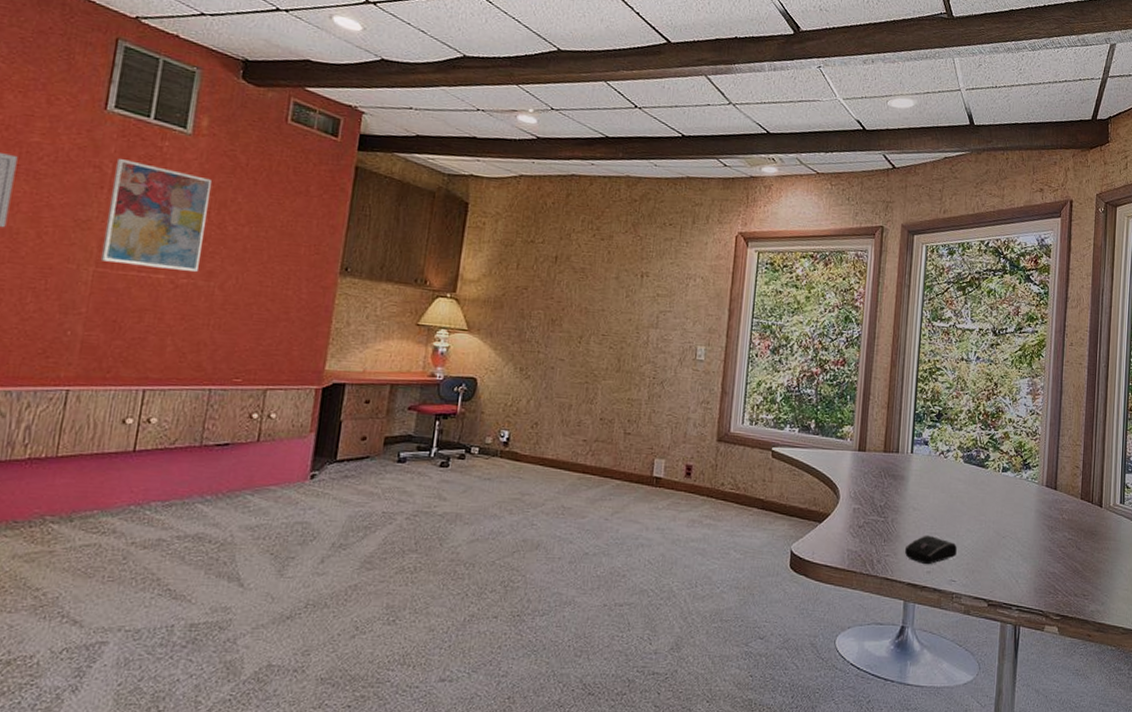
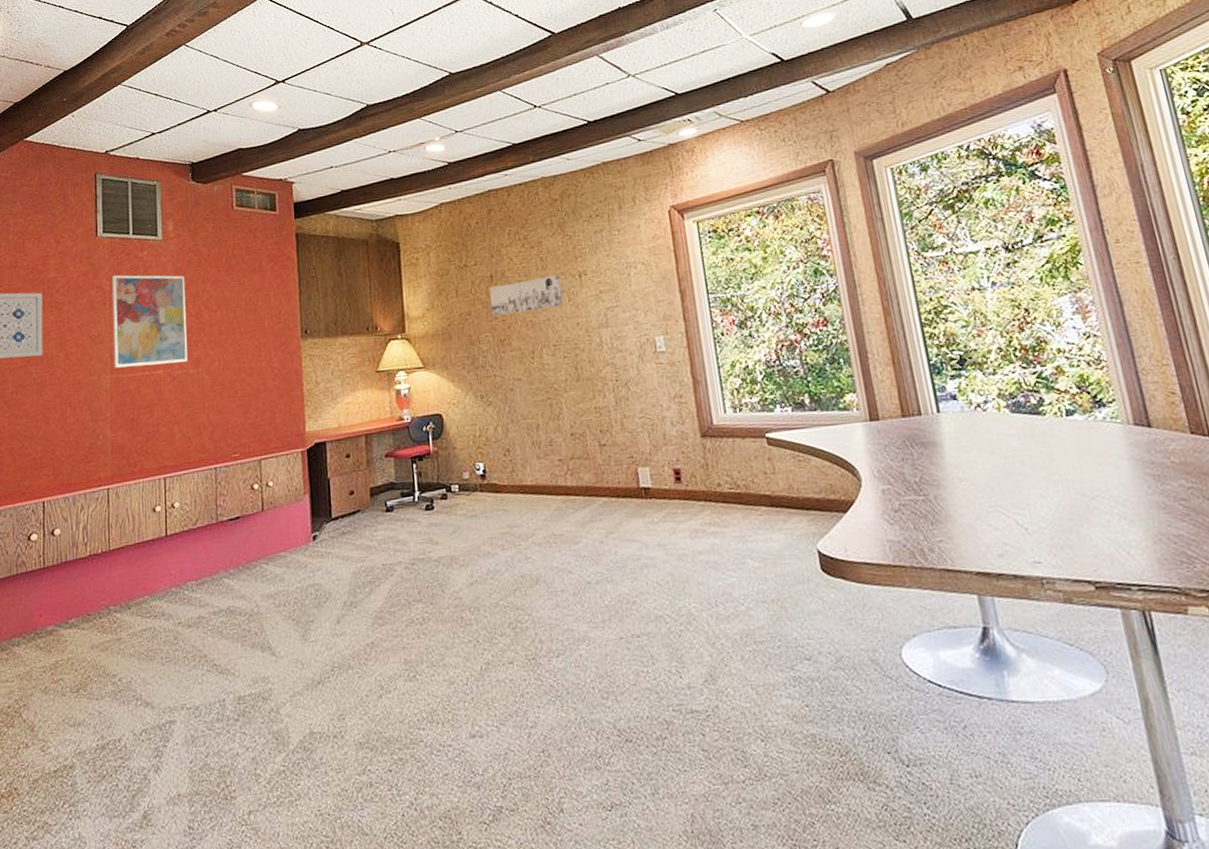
wall art: none [548,267,624,300] -> present [489,274,564,317]
computer mouse: present [905,535,957,565] -> none [961,508,1033,547]

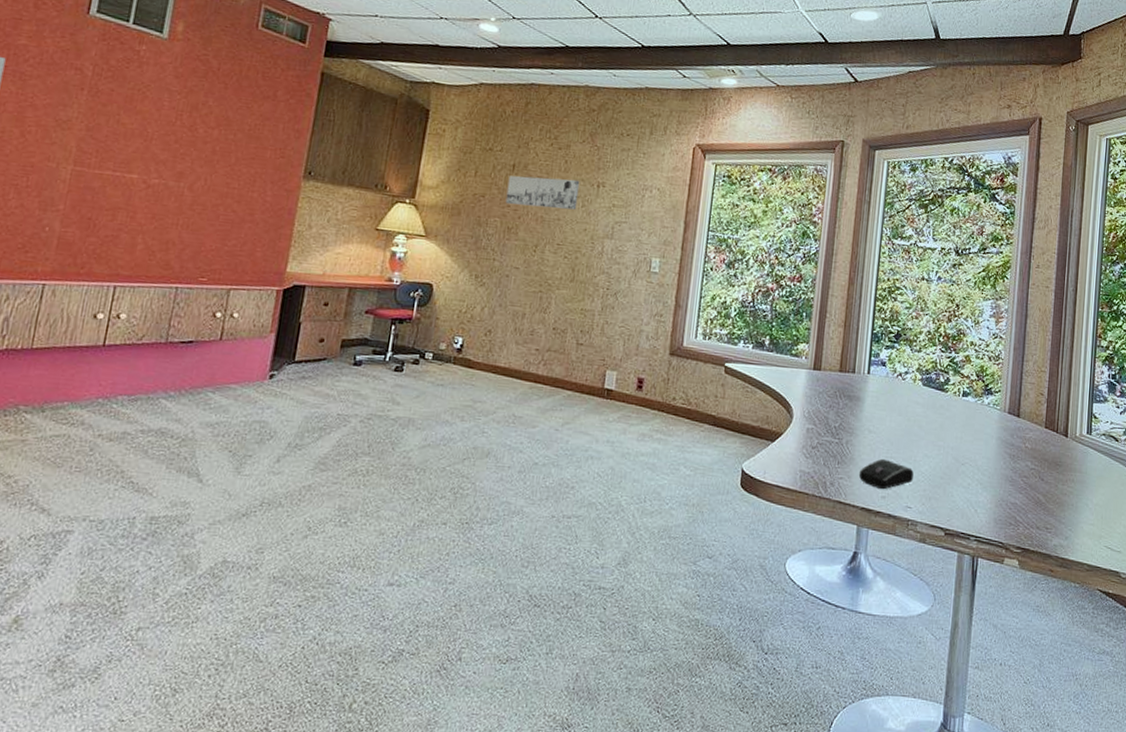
wall art: present [112,274,187,368] -> none [78,62,186,172]
computer mouse: none [961,508,1033,547] -> present [859,458,914,490]

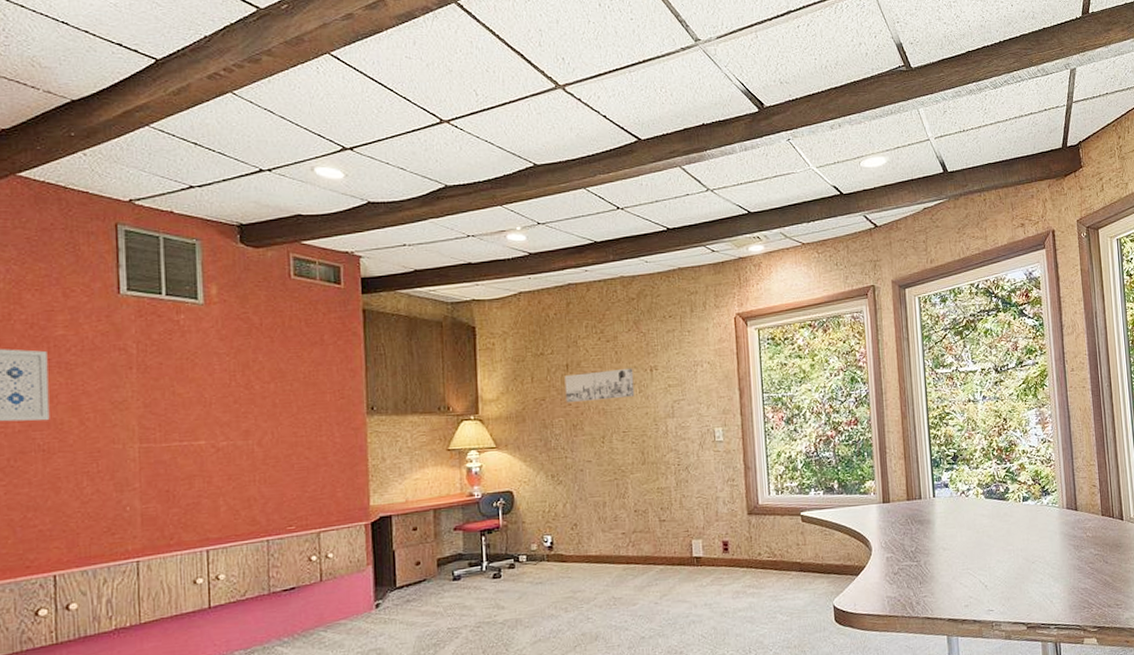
computer mouse: present [859,458,914,490] -> none [941,571,990,600]

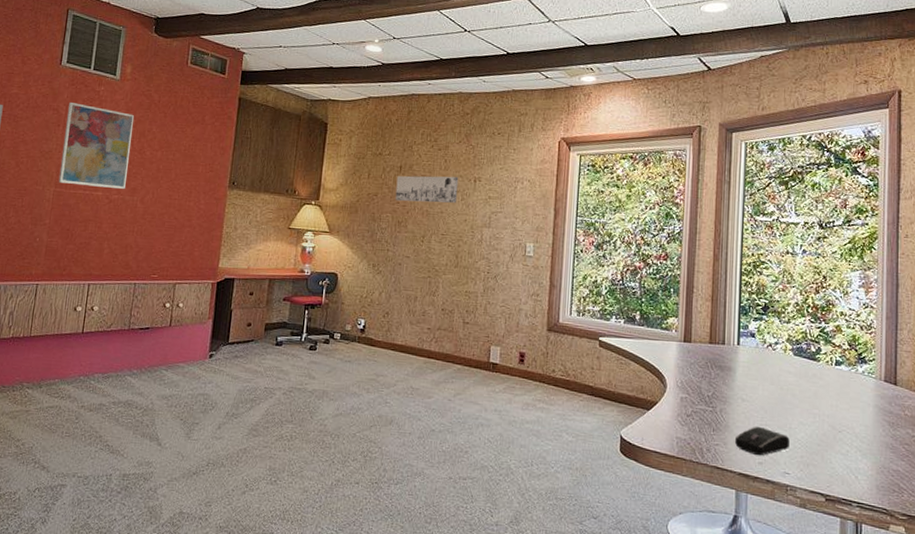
wall art: none [139,338,235,437] -> present [58,103,135,189]
computer mouse: none [941,571,990,600] -> present [735,426,790,456]

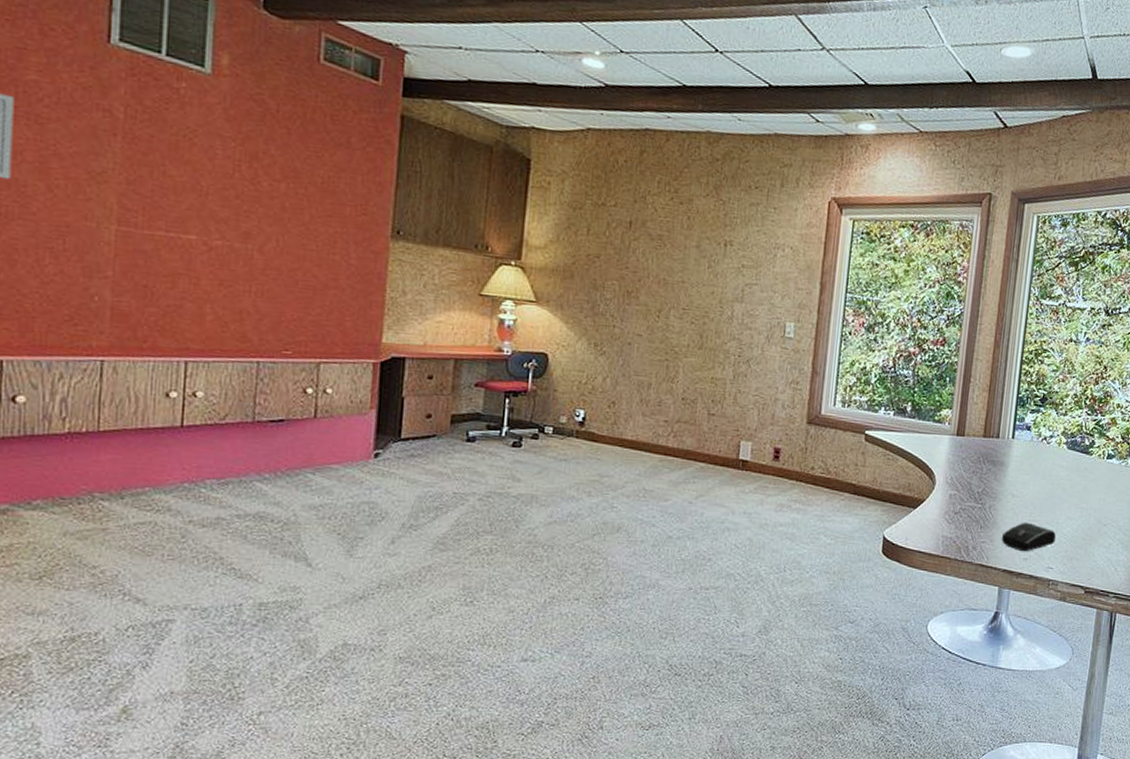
wall art: present [58,103,135,189] -> none [122,102,240,232]
wall art: present [395,175,459,203] -> none [623,233,705,271]

